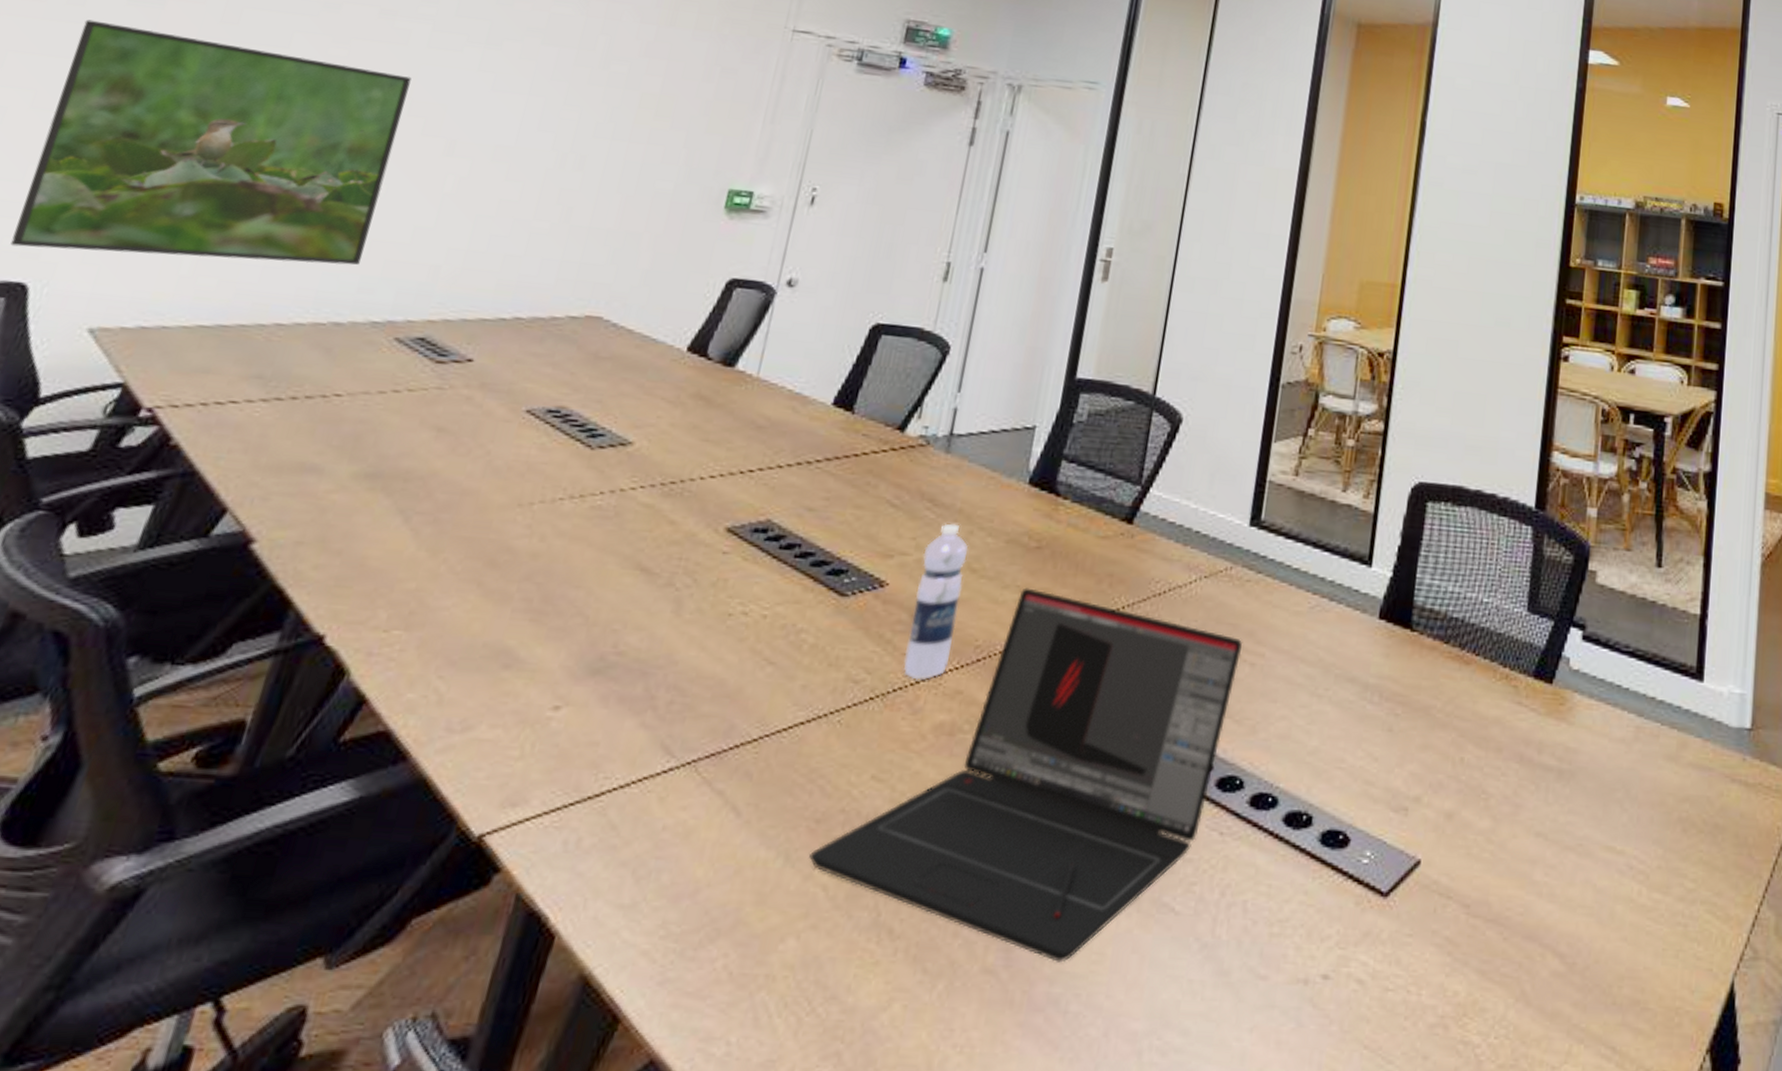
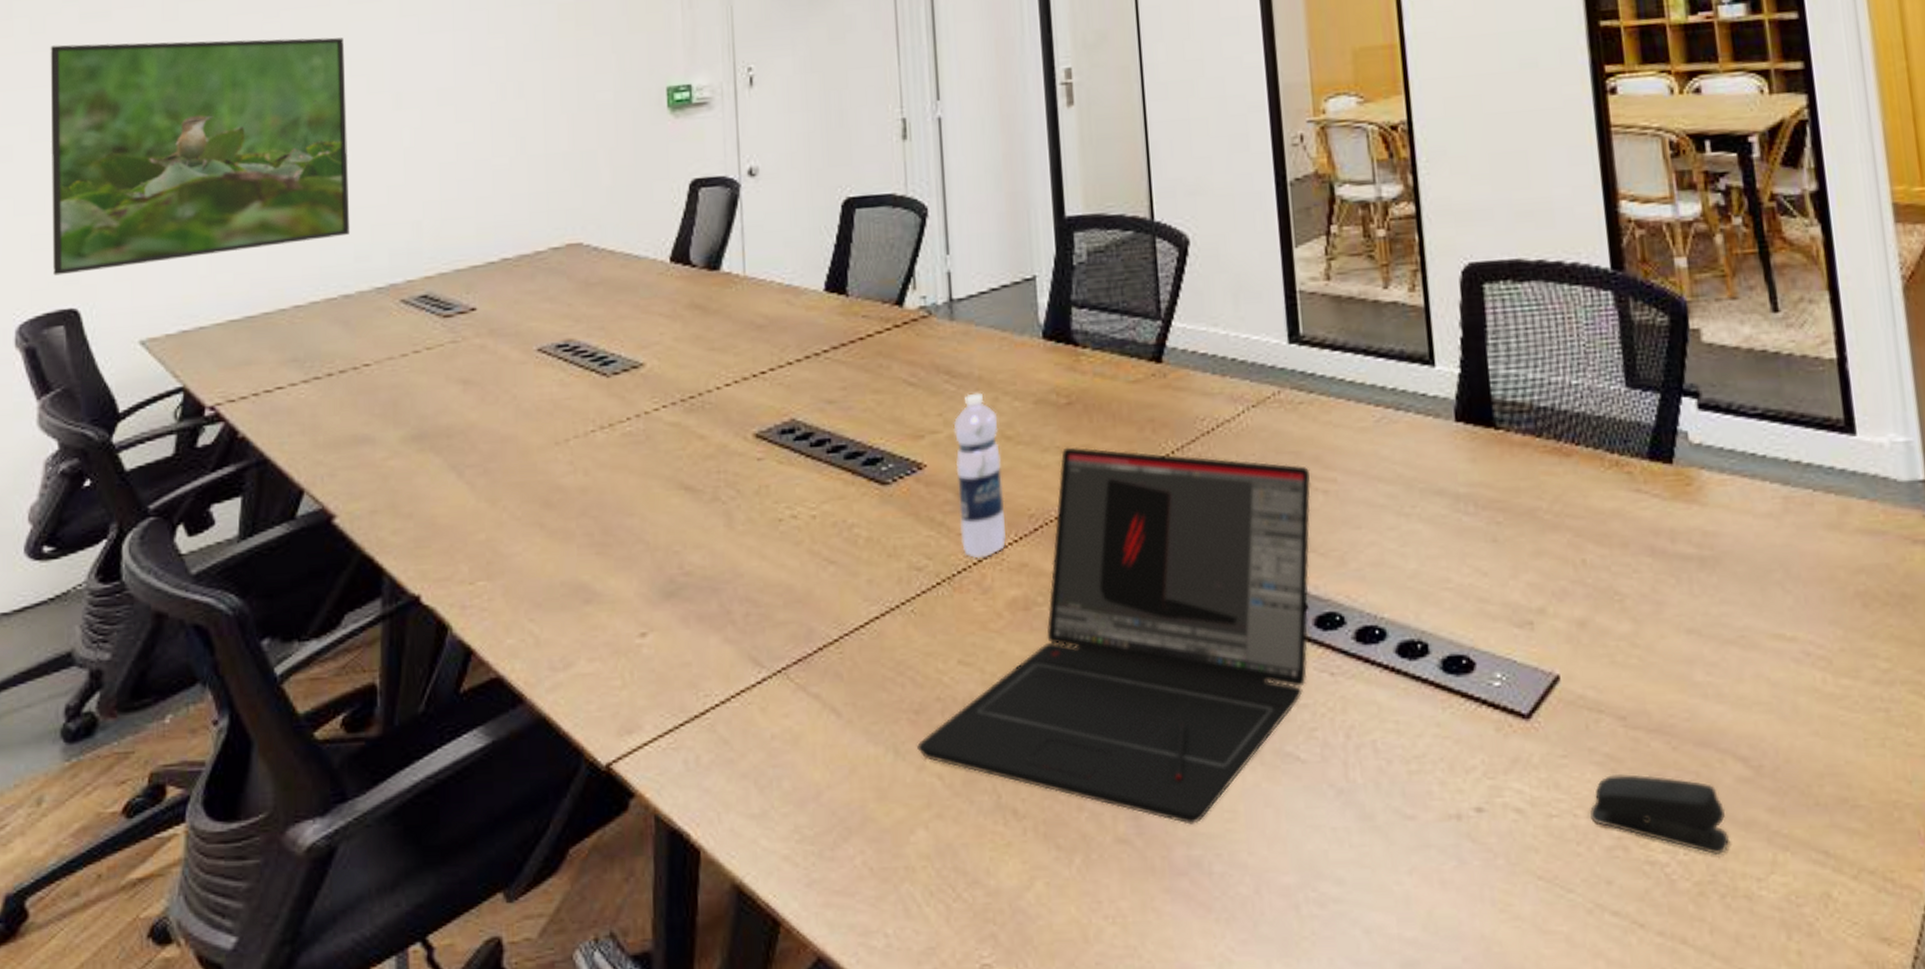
stapler: none [1421,957,1537,1041] -> present [1590,774,1729,854]

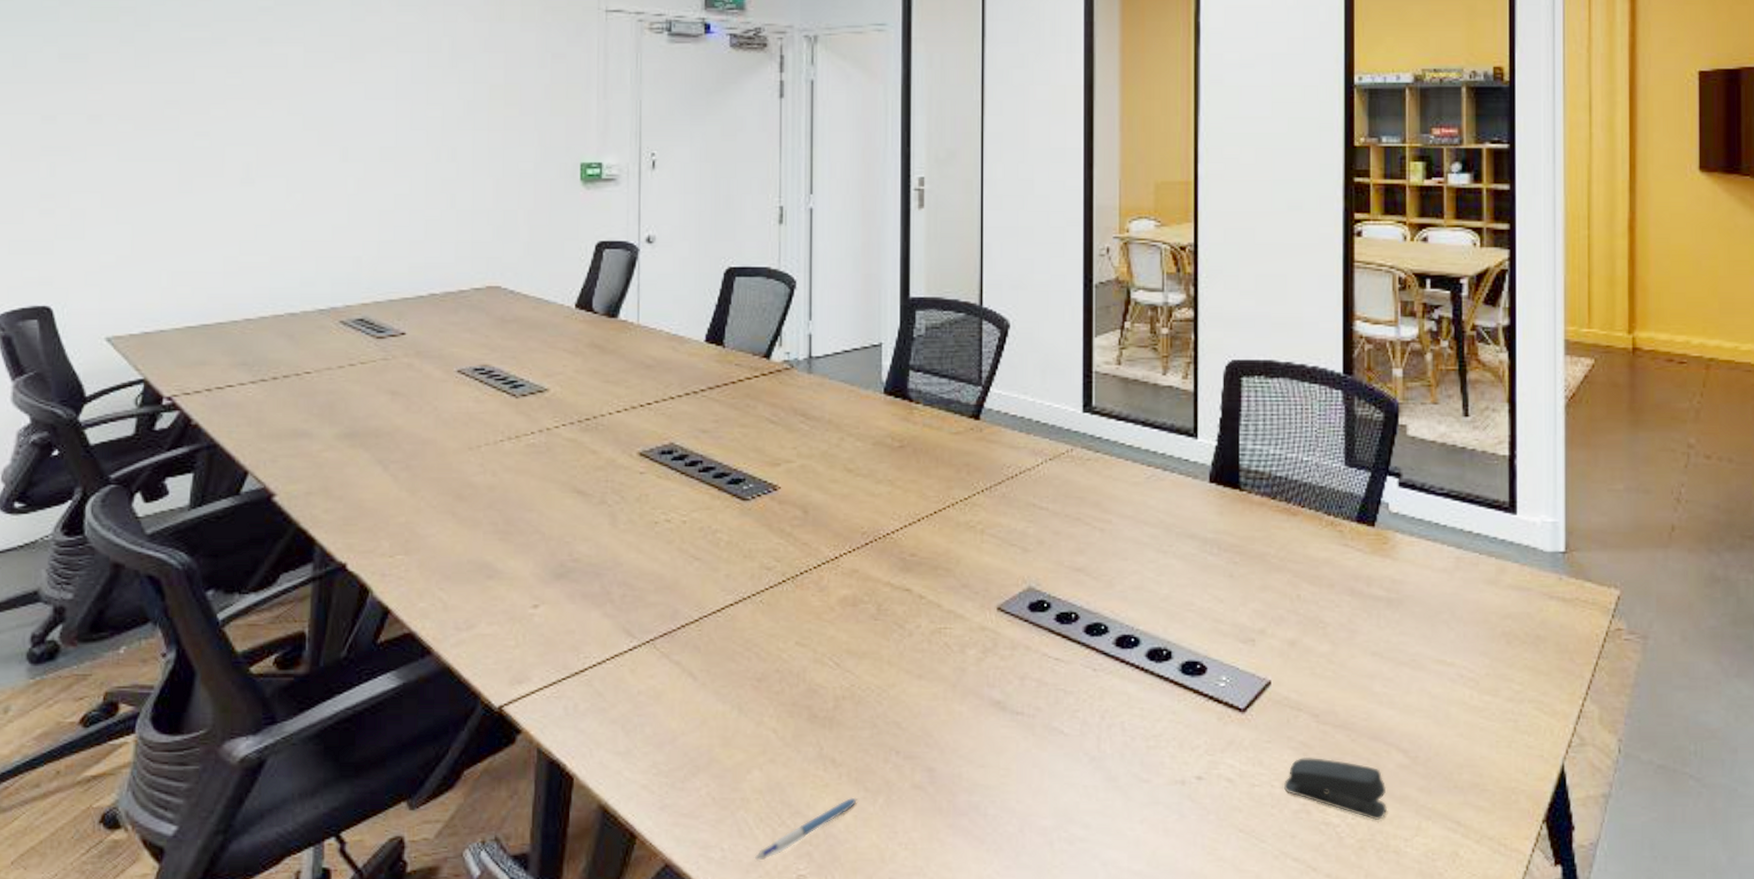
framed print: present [50,37,350,276] -> none [29,79,299,277]
laptop: present [917,447,1311,825] -> none [758,481,1091,778]
pen: none [927,858,1049,948] -> present [755,797,858,861]
water bottle: present [953,392,1006,559] -> none [805,433,843,564]

